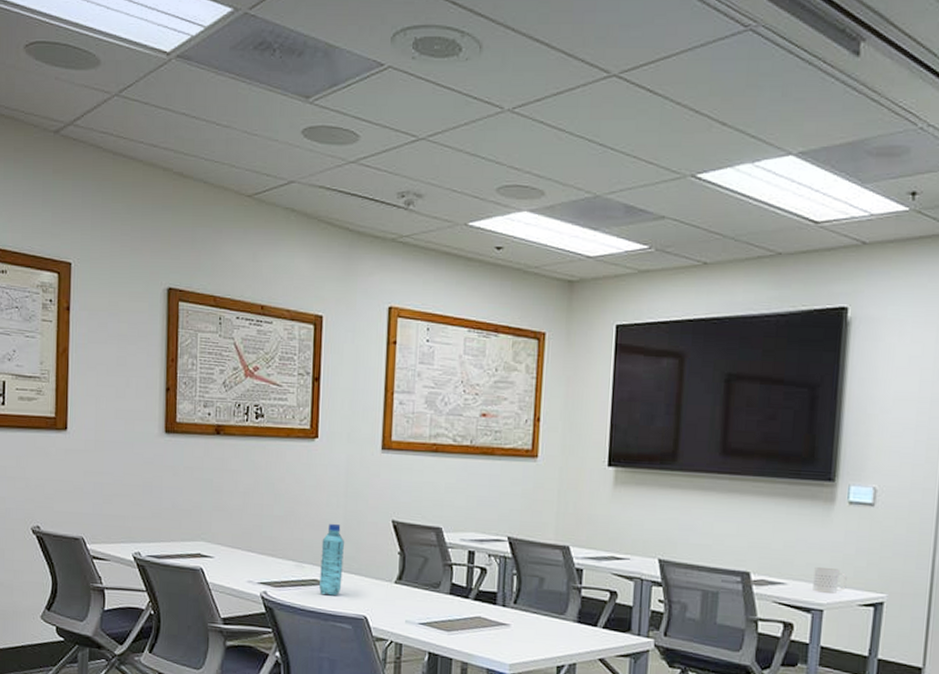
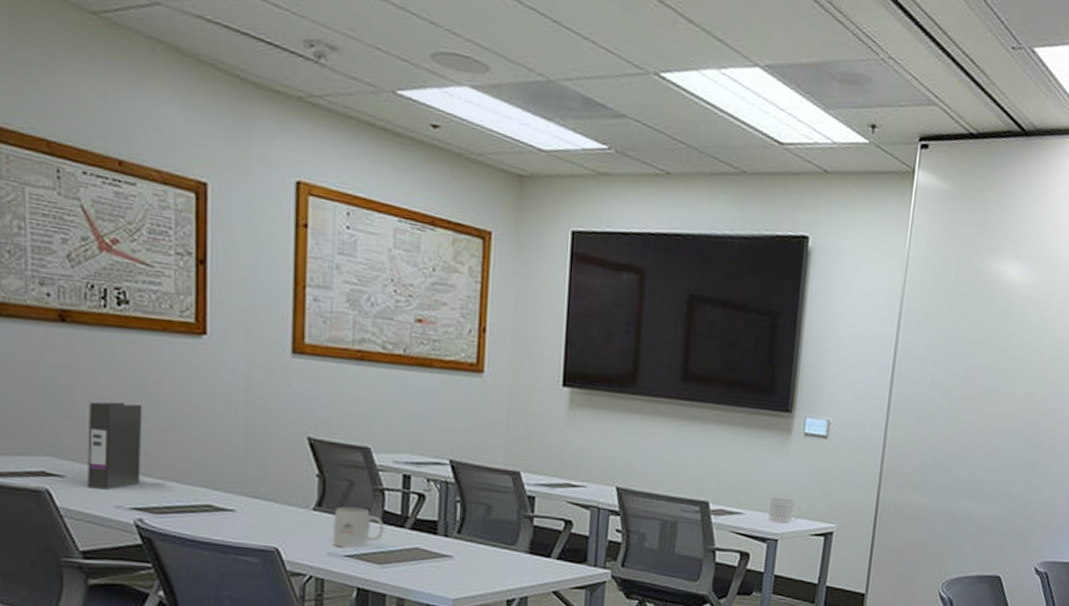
binder: none [229,496,270,568] -> present [87,401,143,490]
water bottle: present [318,523,345,596] -> none [213,438,248,525]
mug: none [410,580,452,618] -> present [333,506,385,549]

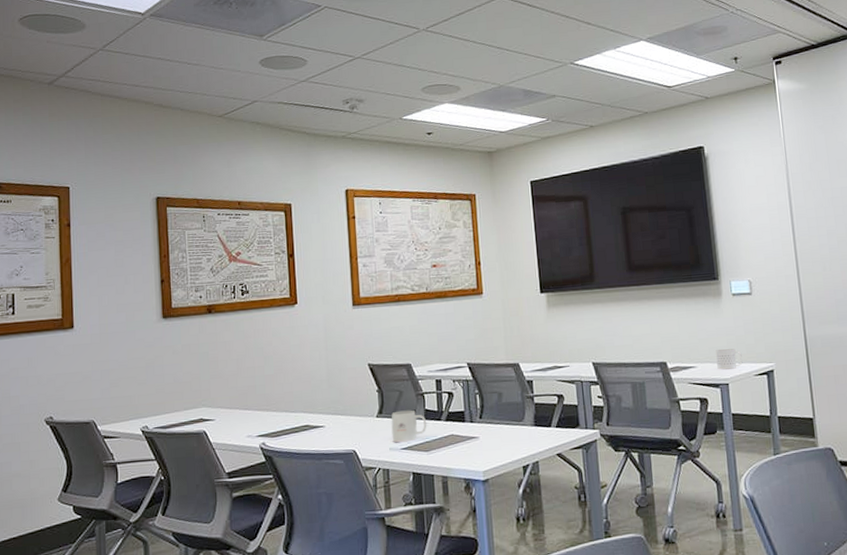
binder: present [87,401,143,490] -> none [228,360,262,426]

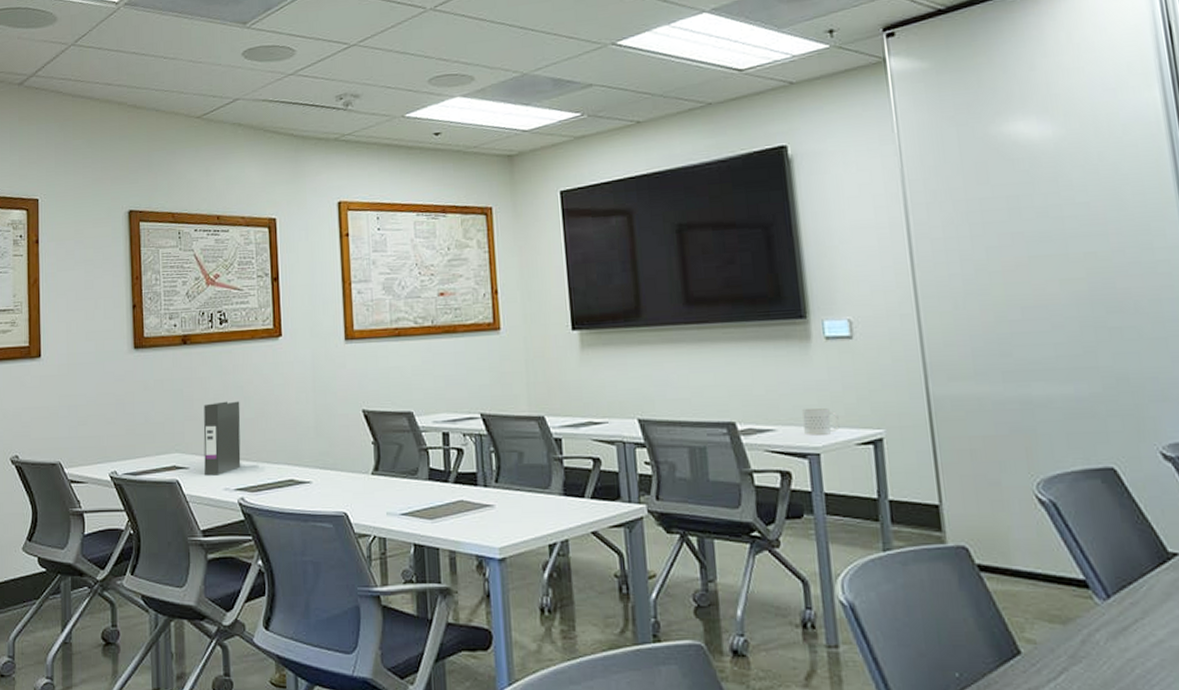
binder: none [228,360,262,426] -> present [203,401,241,476]
mug: present [391,410,427,443] -> none [388,468,432,507]

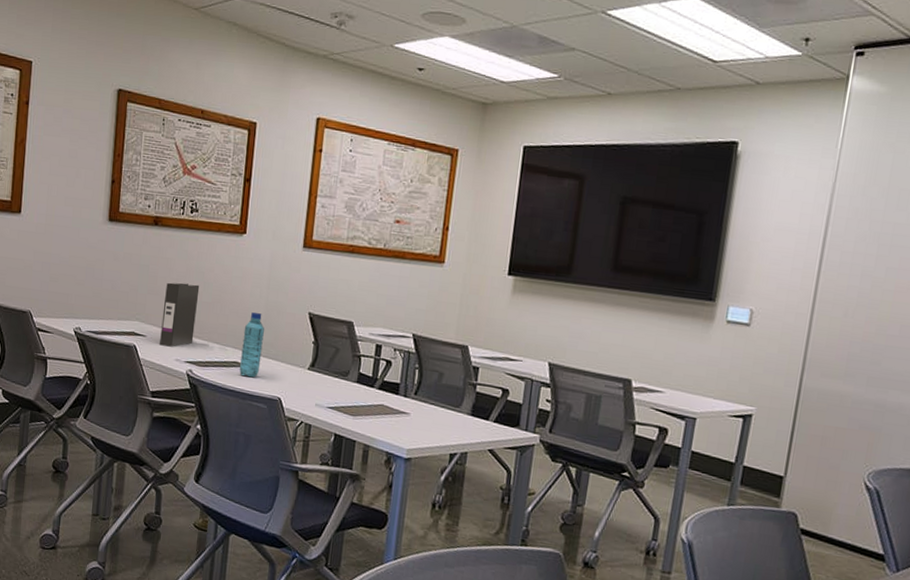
water bottle: none [294,419,319,495] -> present [239,312,265,378]
mug: present [802,407,840,436] -> none [688,378,721,404]

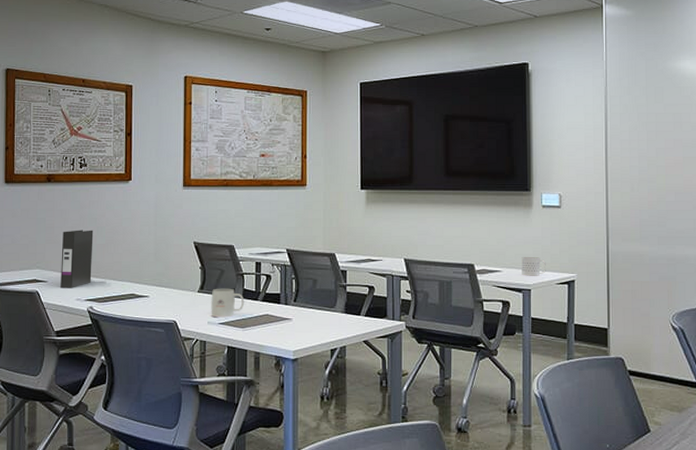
water bottle: present [239,312,265,378] -> none [135,247,156,306]
mug: none [320,368,359,403] -> present [211,288,245,318]
mug: none [688,378,721,404] -> present [522,256,546,276]

